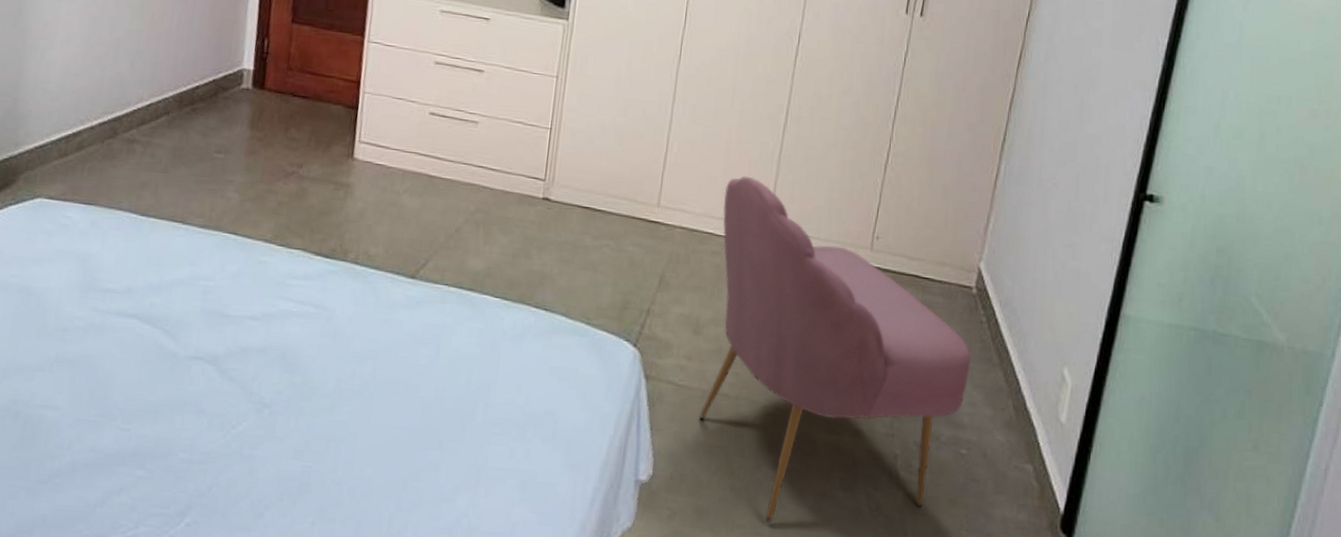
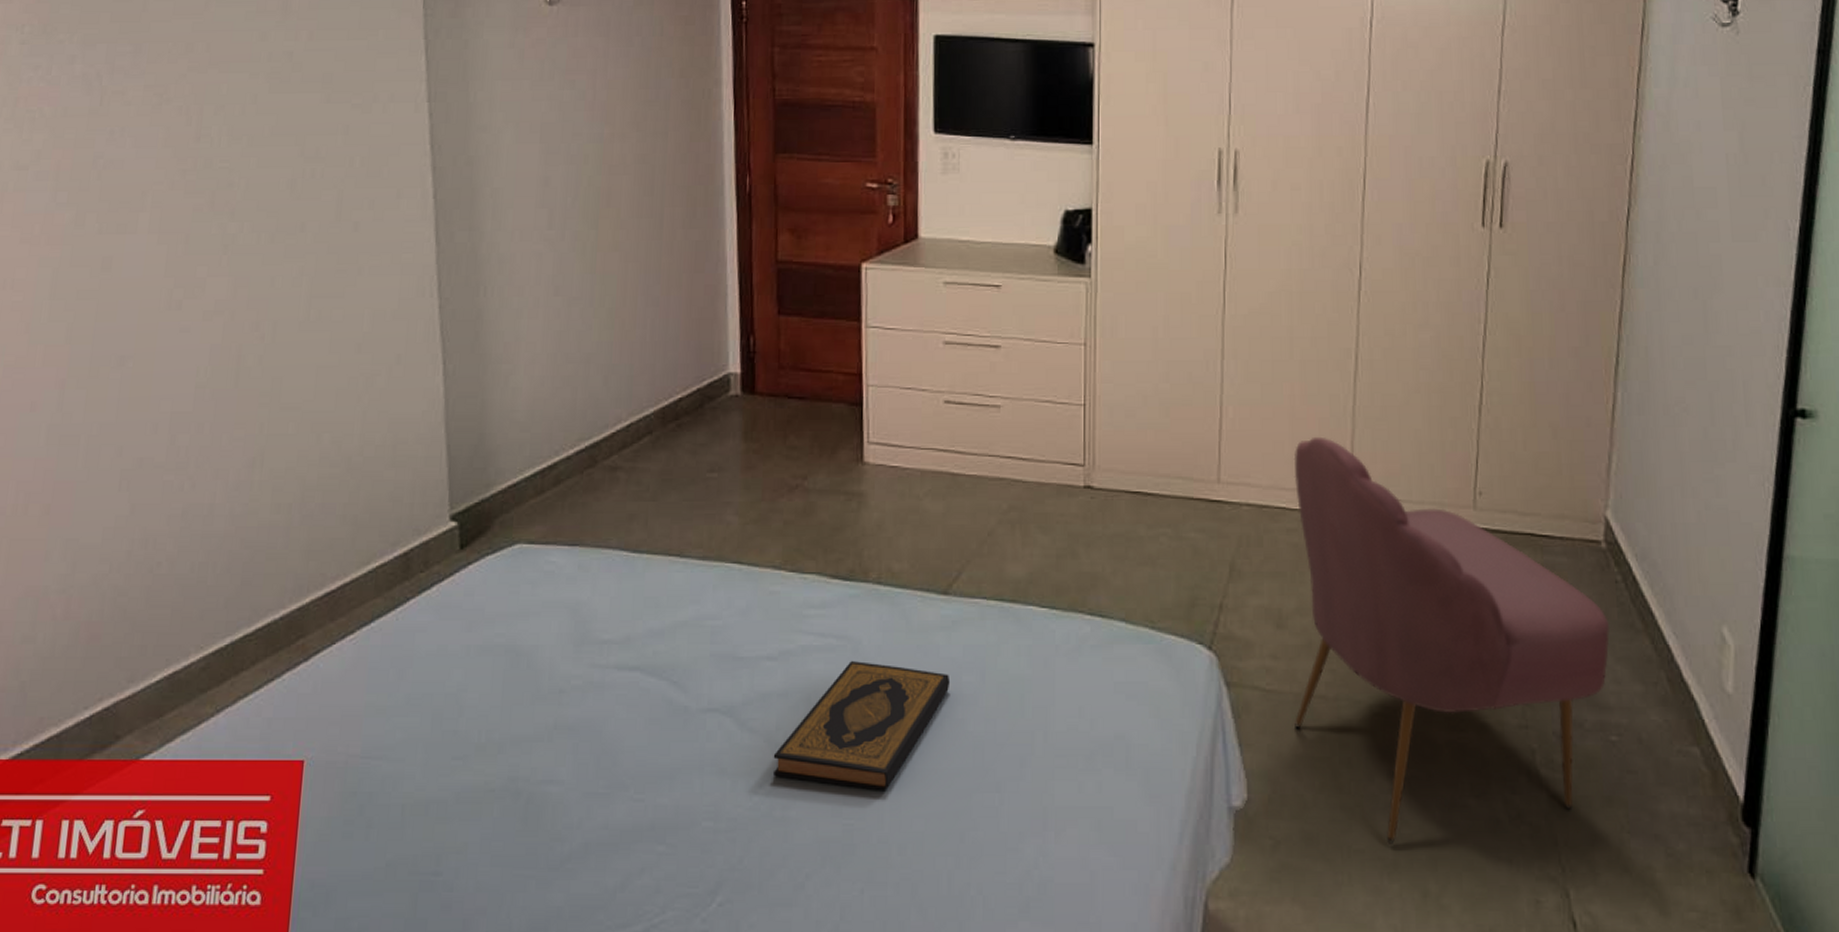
hardback book: none [245,326,409,441] -> present [772,660,951,791]

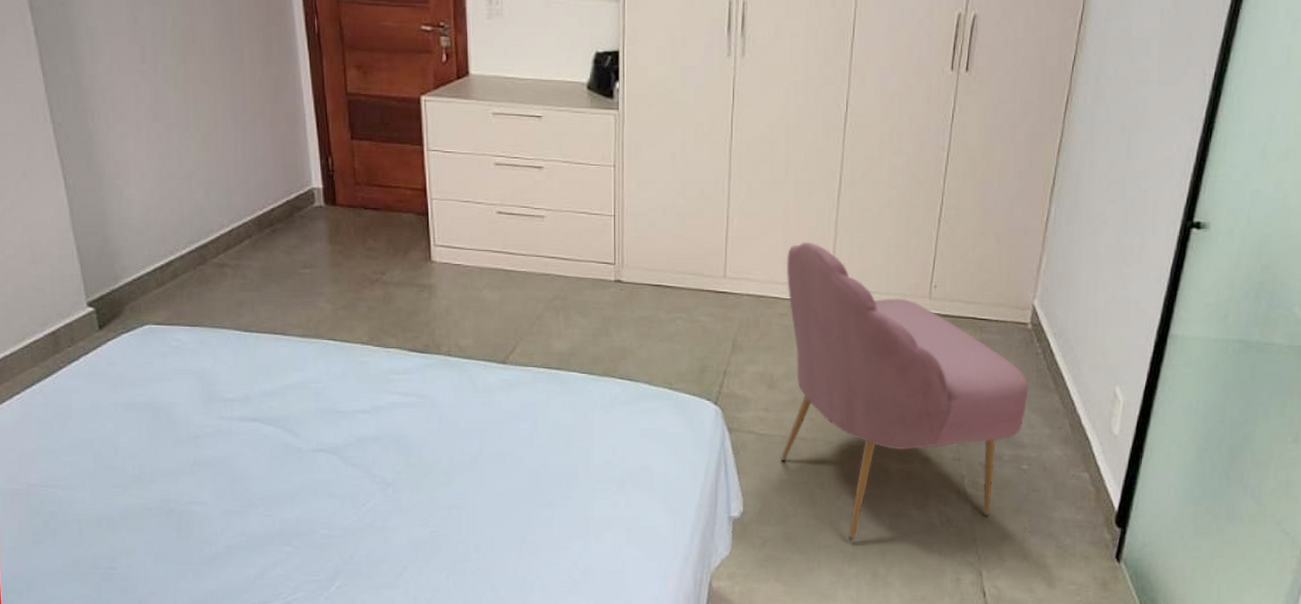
hardback book: present [772,660,951,791] -> none [372,413,510,508]

